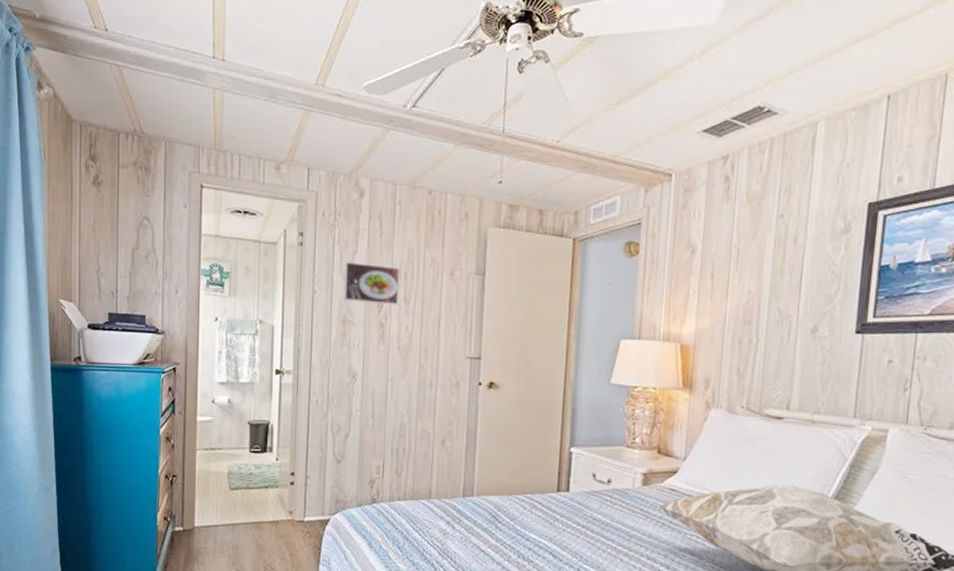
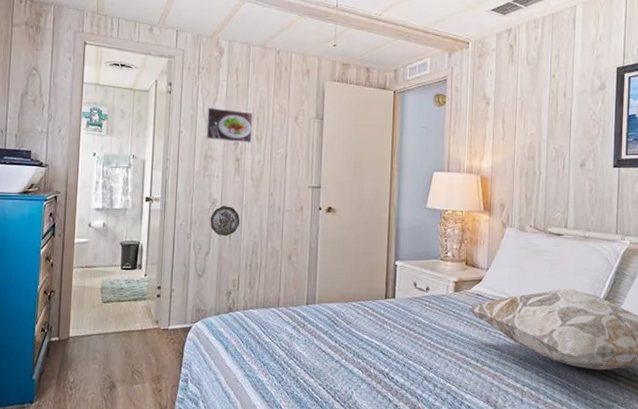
decorative plate: none [349,380,384,416] -> present [210,206,240,237]

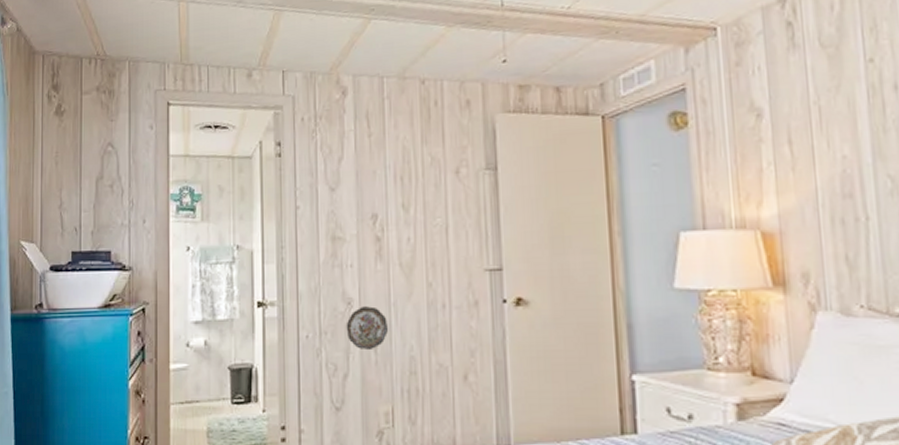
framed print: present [205,107,253,143] -> none [330,169,396,215]

